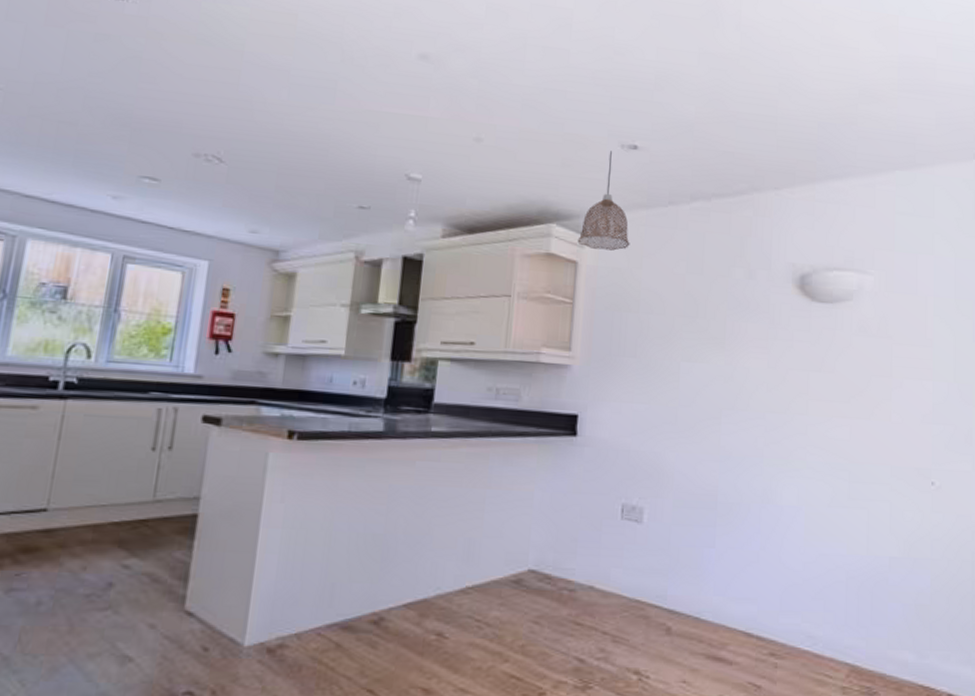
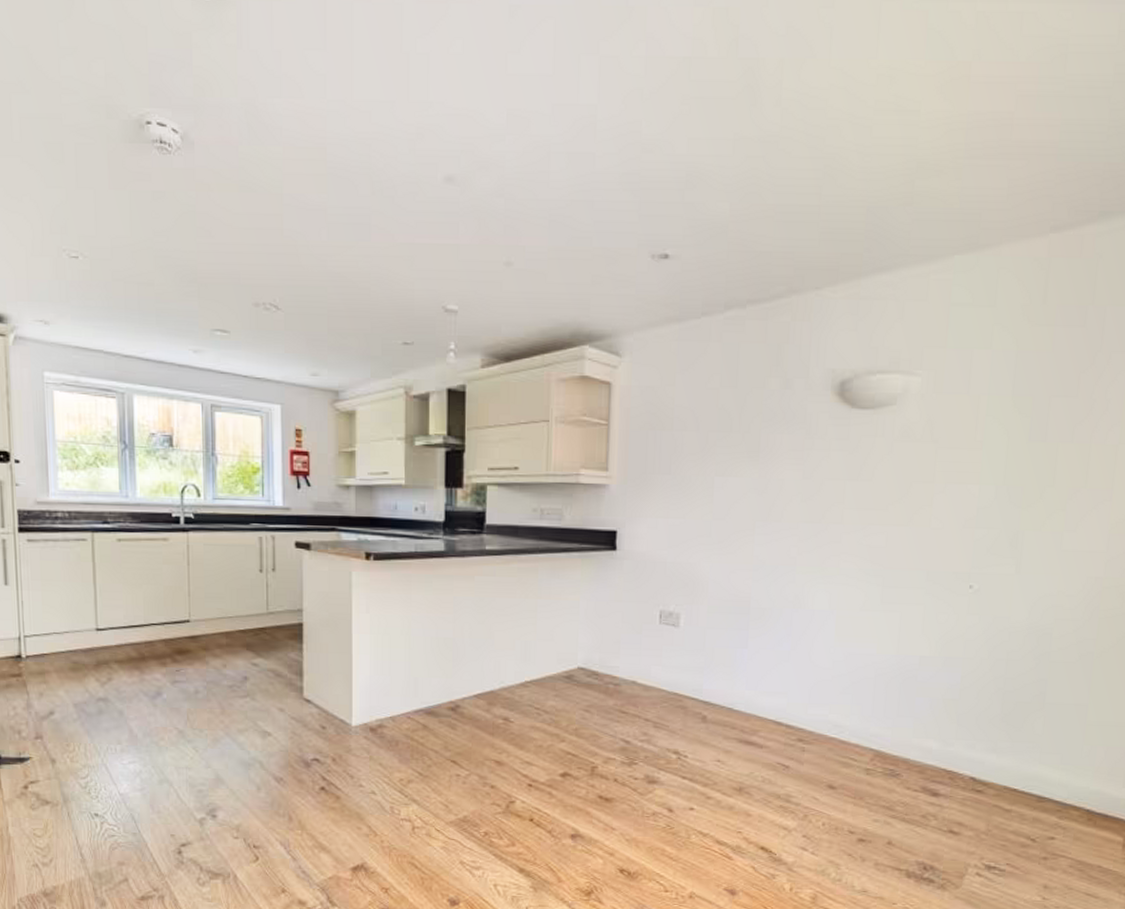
pendant lamp: present [577,151,630,251] -> none [610,263,663,369]

